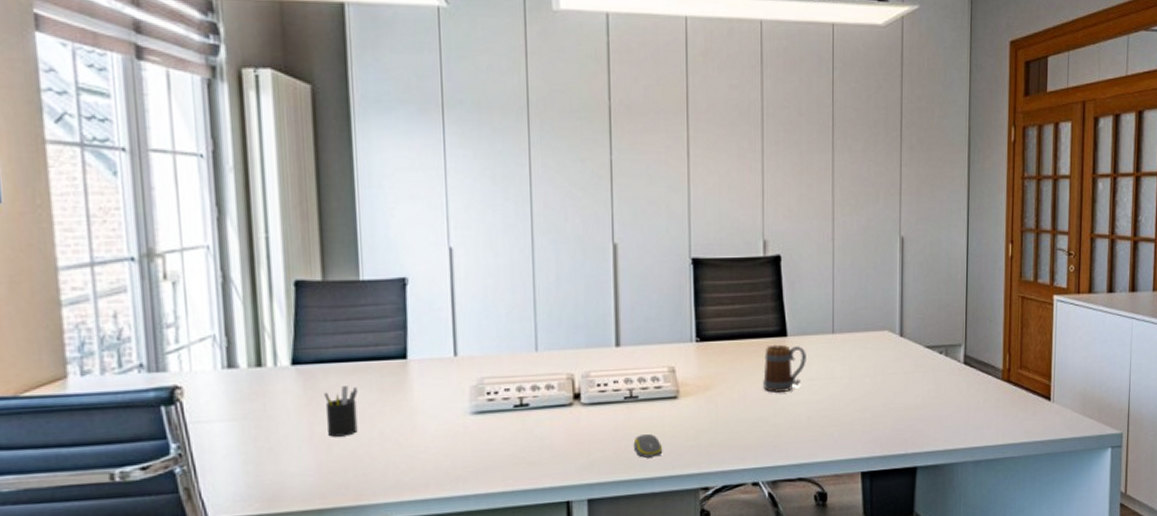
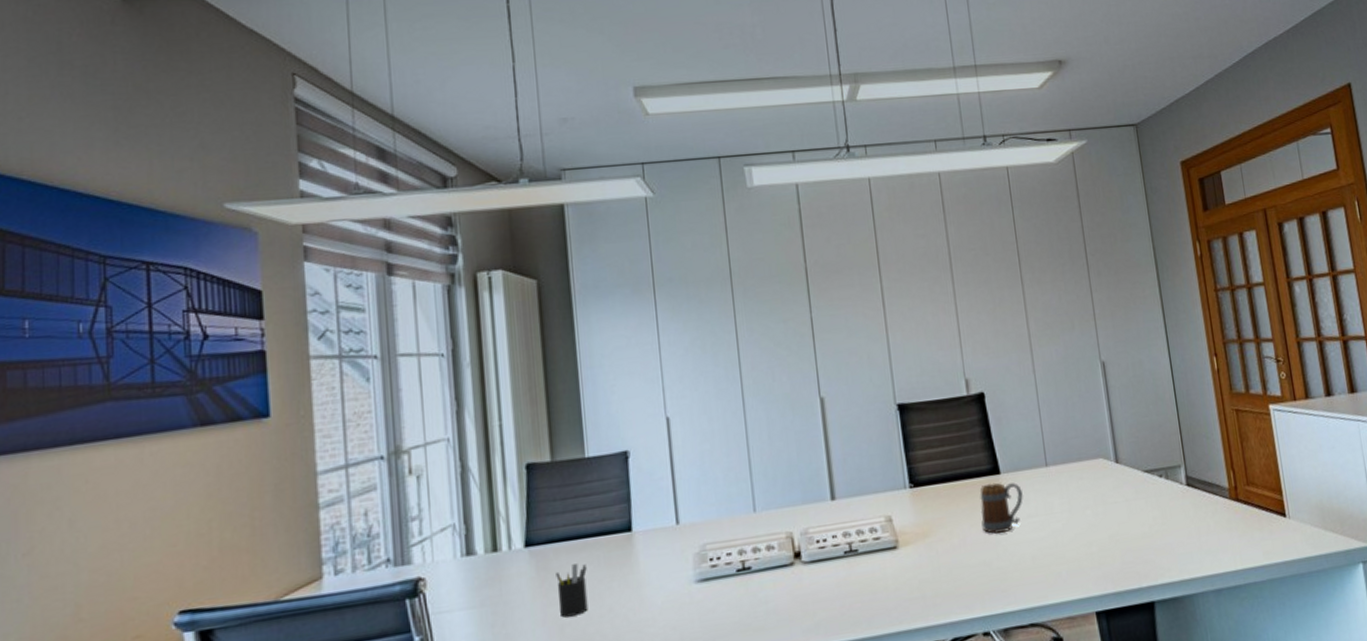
computer mouse: present [633,434,663,458] -> none [857,588,888,615]

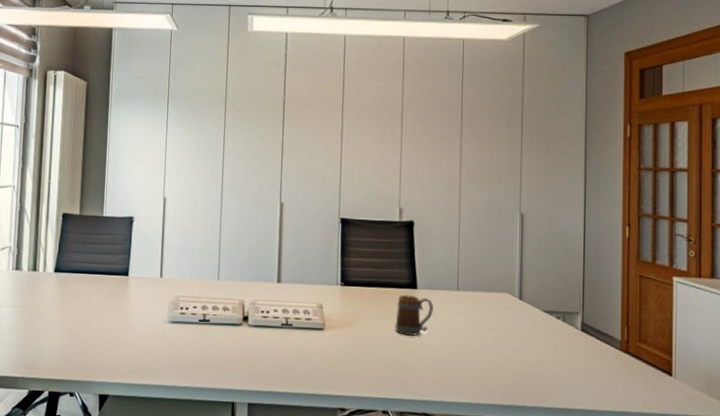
pen holder: present [556,564,588,618] -> none [71,291,94,328]

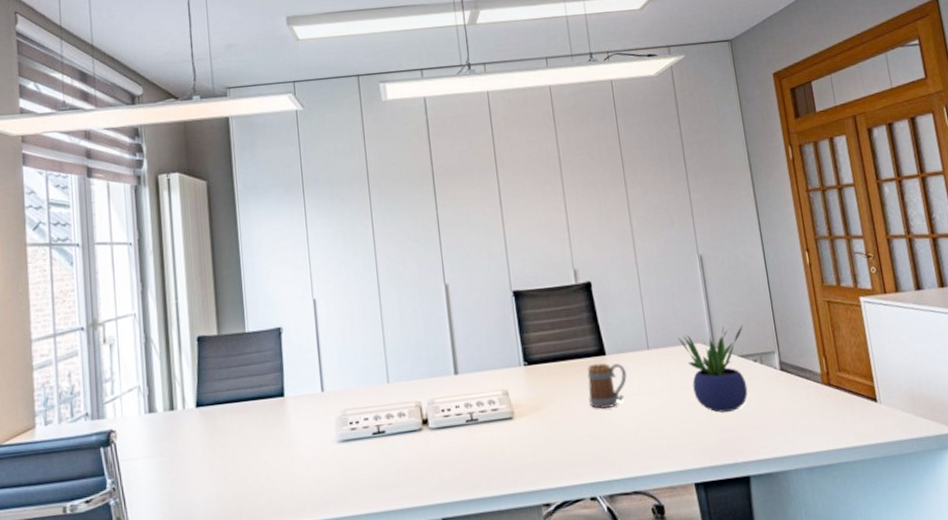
potted plant: none [488,281,553,360] -> present [678,325,748,413]

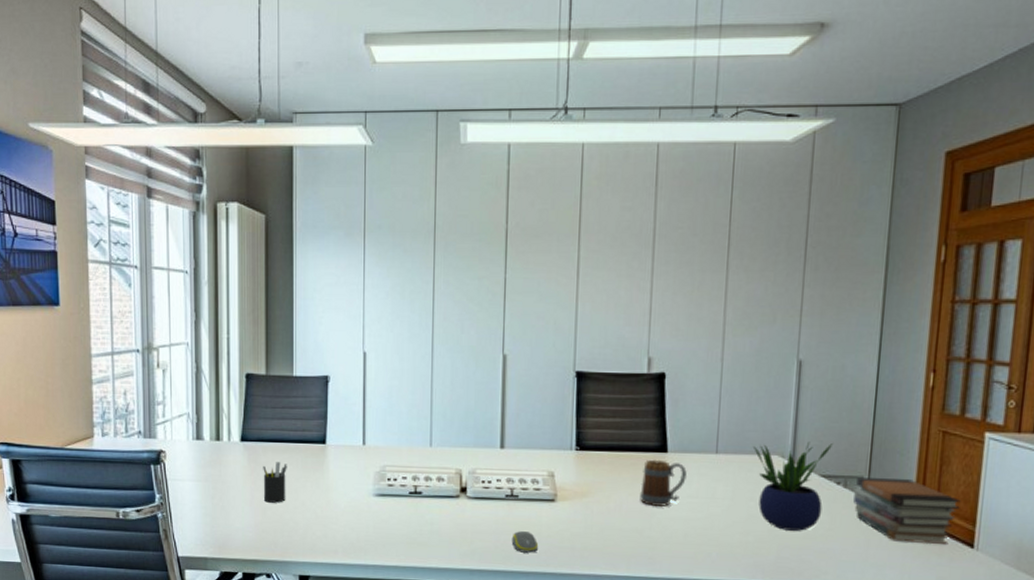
pen holder: none [221,423,248,469] -> present [263,462,287,503]
computer mouse: none [477,454,505,477] -> present [511,531,539,553]
book stack: none [769,348,858,407] -> present [853,477,961,545]

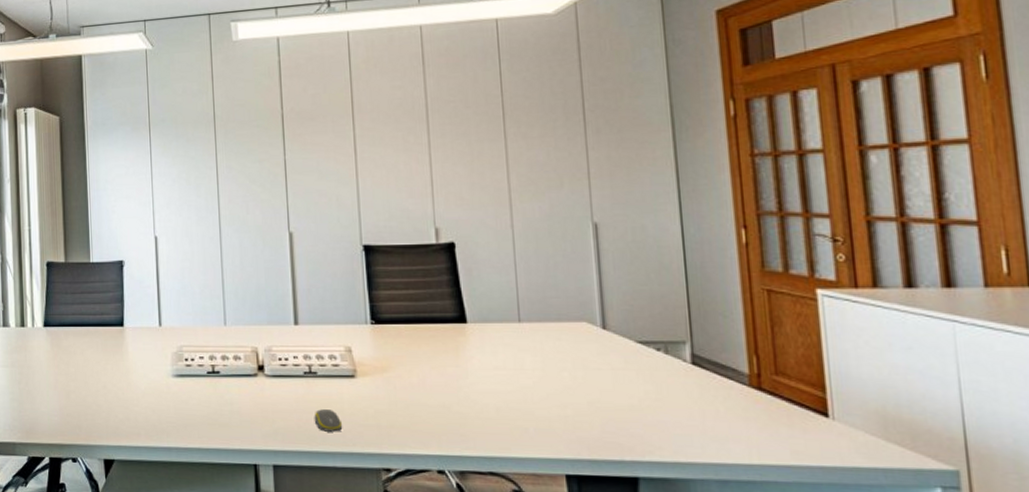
pen holder: present [263,462,287,503] -> none [65,346,88,386]
mug: present [640,459,687,506] -> none [443,330,491,380]
potted plant: present [754,441,834,531] -> none [559,306,646,403]
book stack: present [853,477,961,545] -> none [678,343,804,415]

